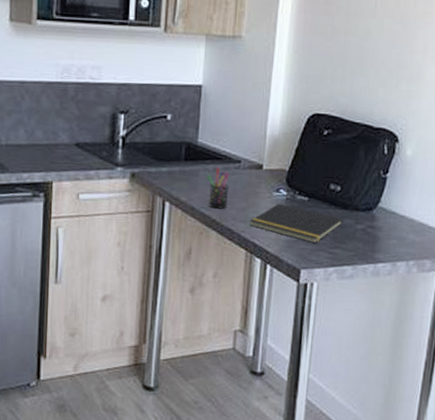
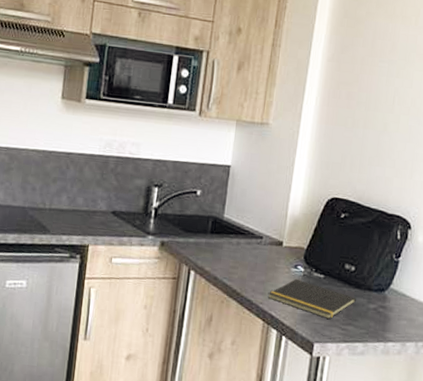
pen holder: present [207,167,229,209] -> none [230,241,251,281]

